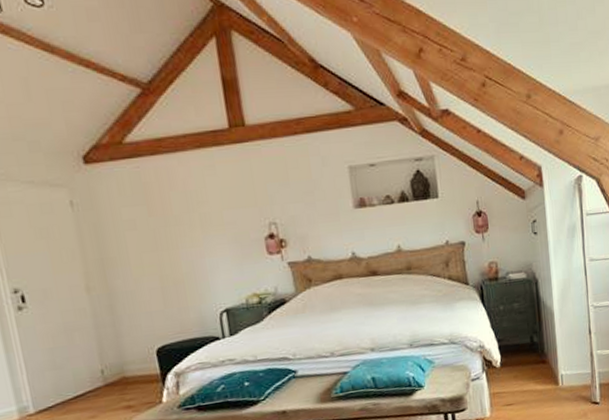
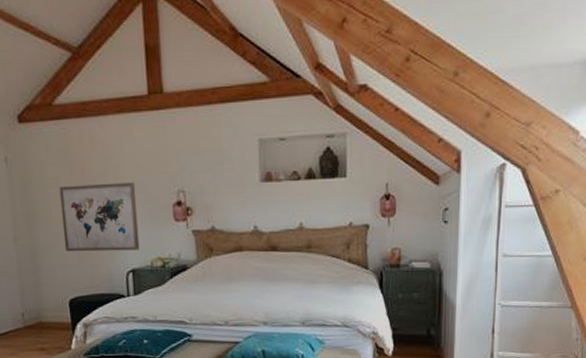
wall art: none [136,218,233,297] -> present [59,182,140,252]

